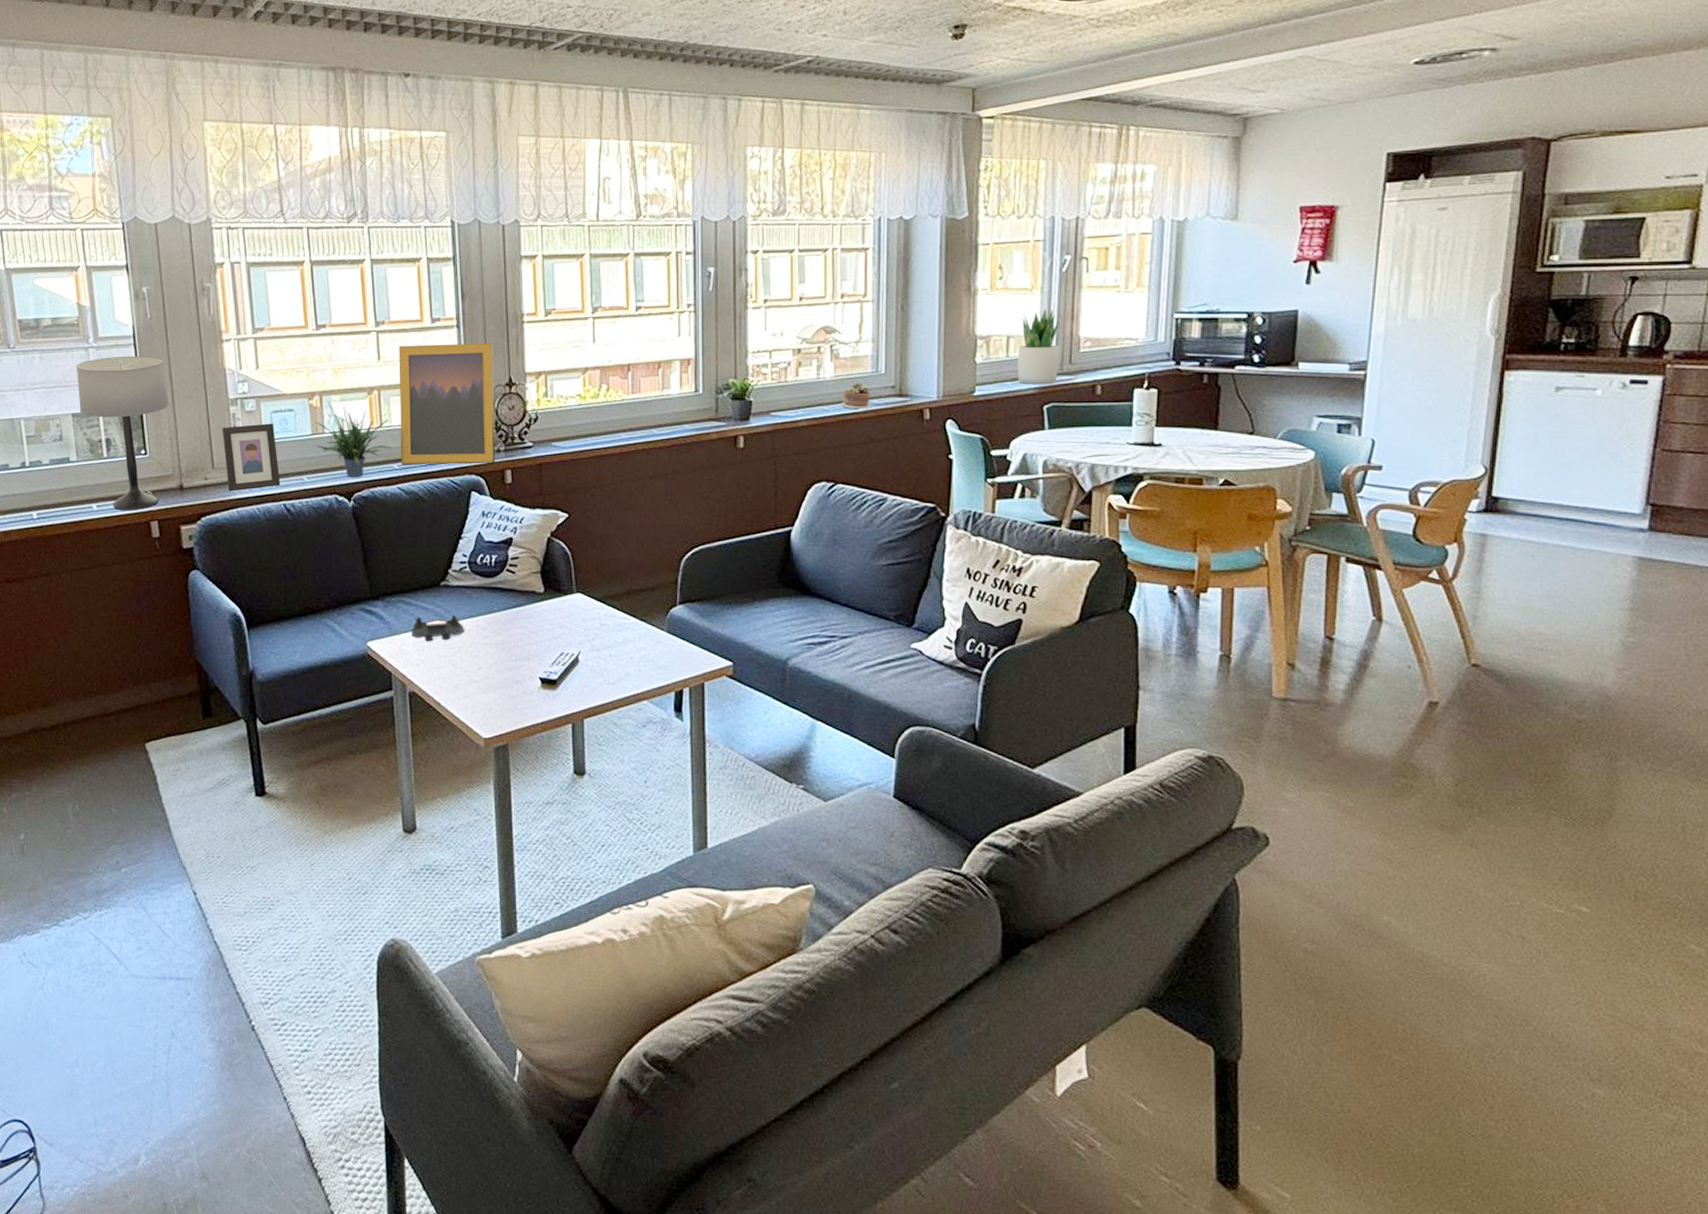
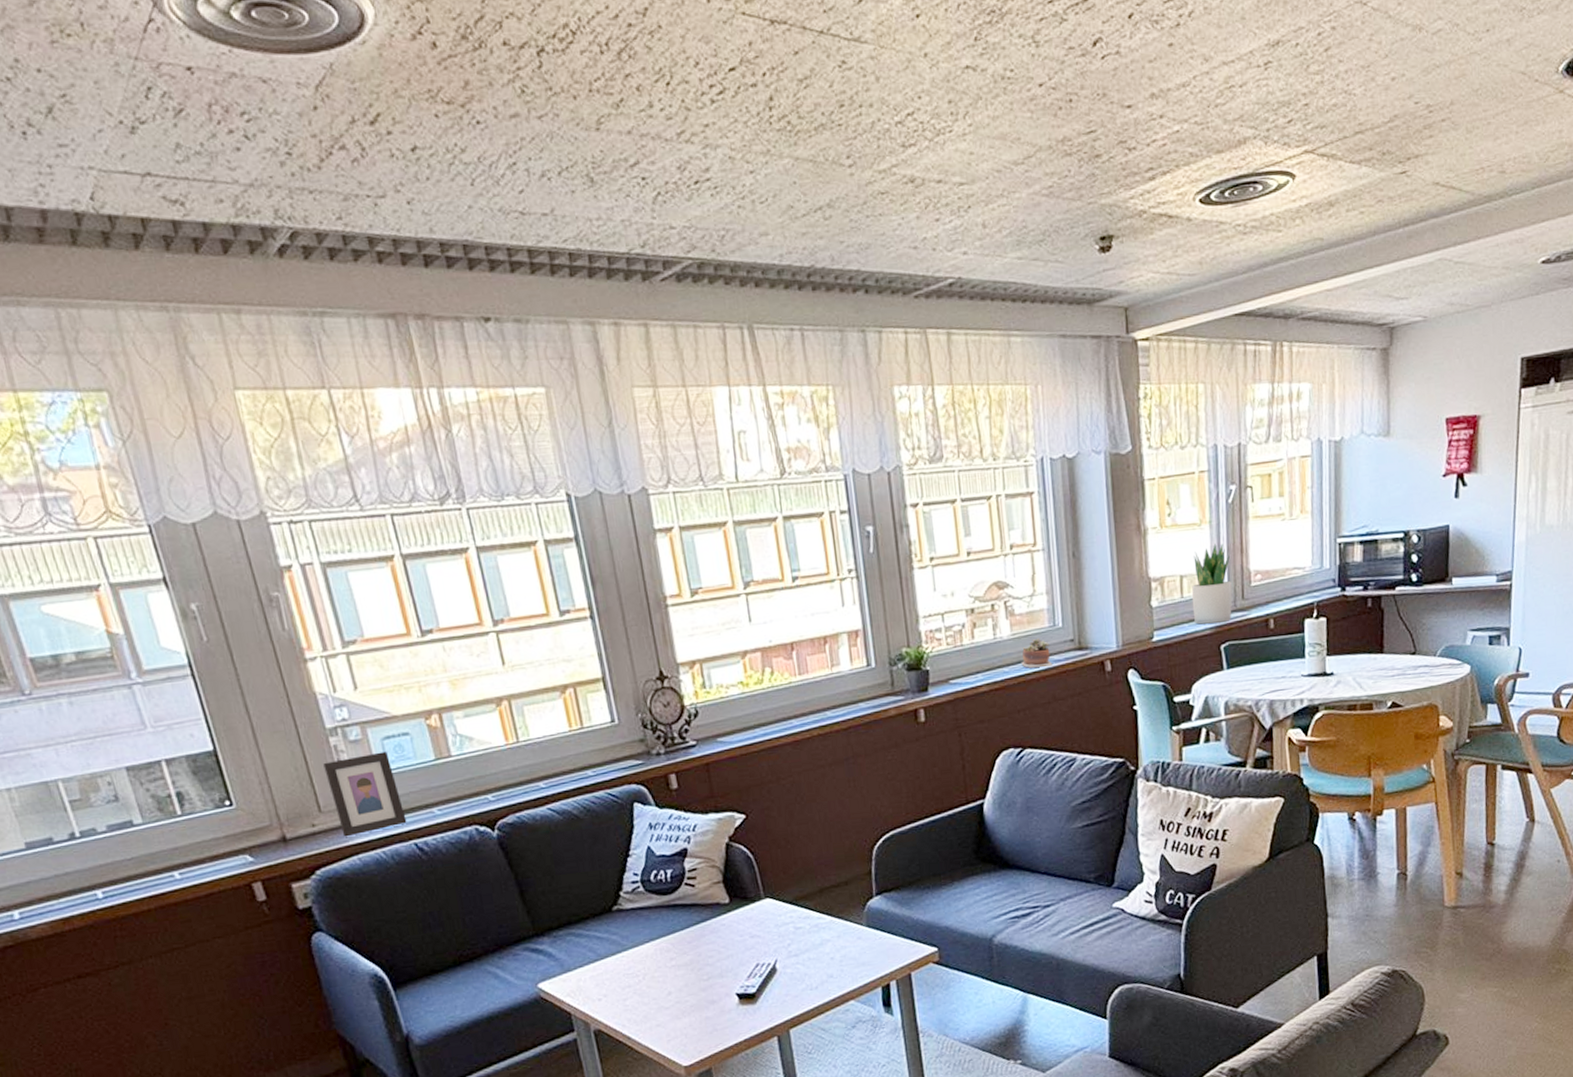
table lamp: present [76,356,170,511] -> none [119,687,258,876]
potted plant: present [315,399,392,477] -> none [437,717,534,803]
picture frame: present [399,342,495,465] -> none [525,632,656,783]
control: present [411,615,464,642] -> none [586,940,647,974]

